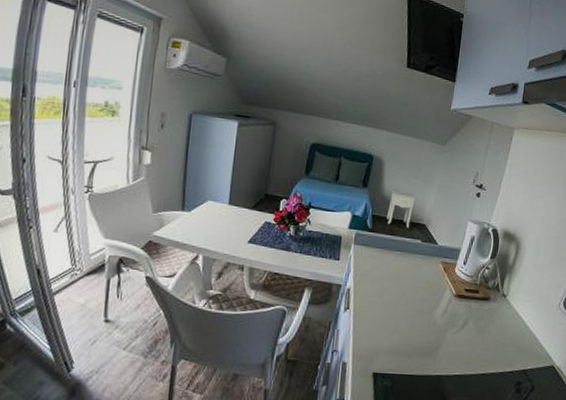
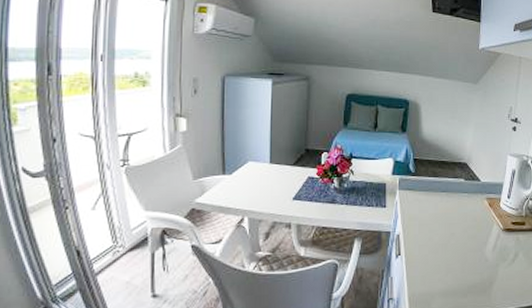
nightstand: present [387,189,417,228] -> none [429,132,455,168]

